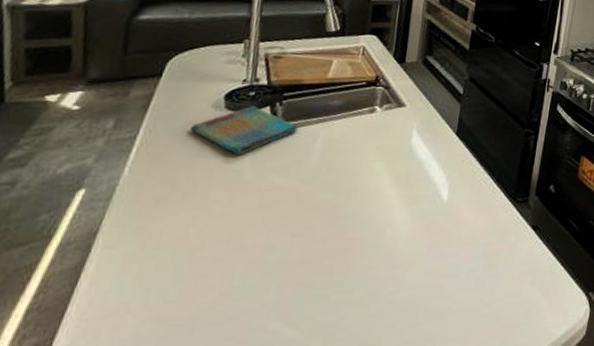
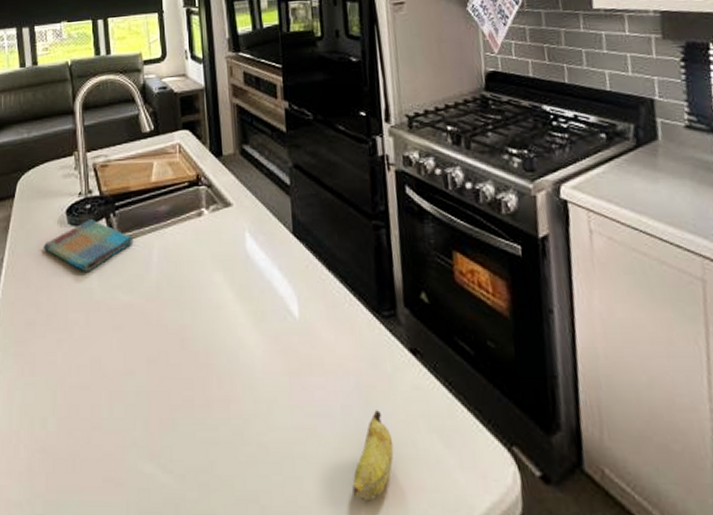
banana: none [463,271,504,336] -> present [352,410,394,500]

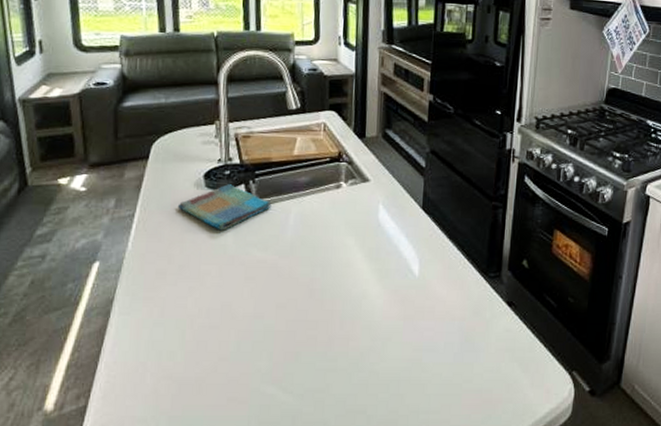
banana: present [352,410,394,500] -> none [445,346,483,409]

